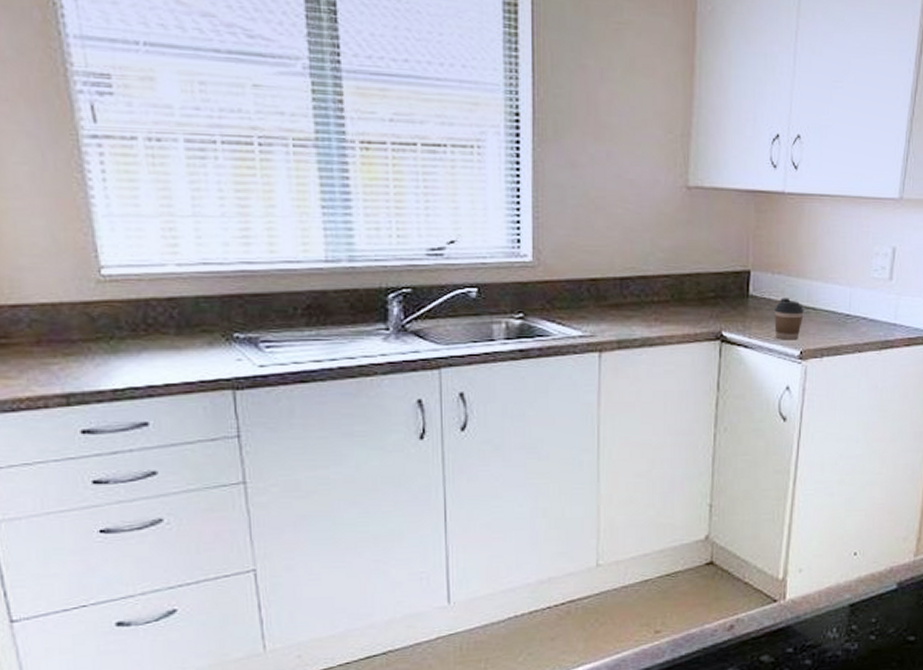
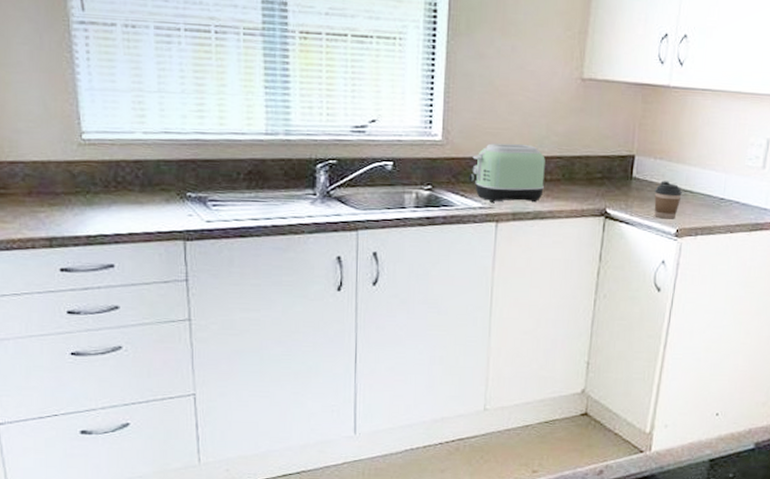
toaster: none [564,262,651,329] -> present [468,143,545,202]

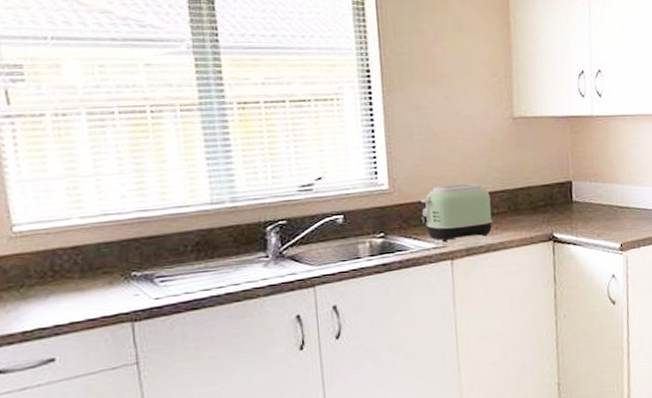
coffee cup: present [654,181,682,219] -> none [595,200,620,236]

